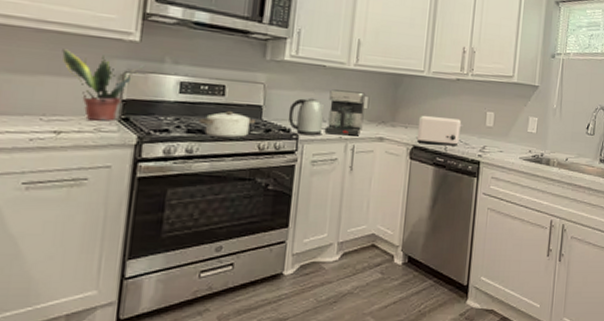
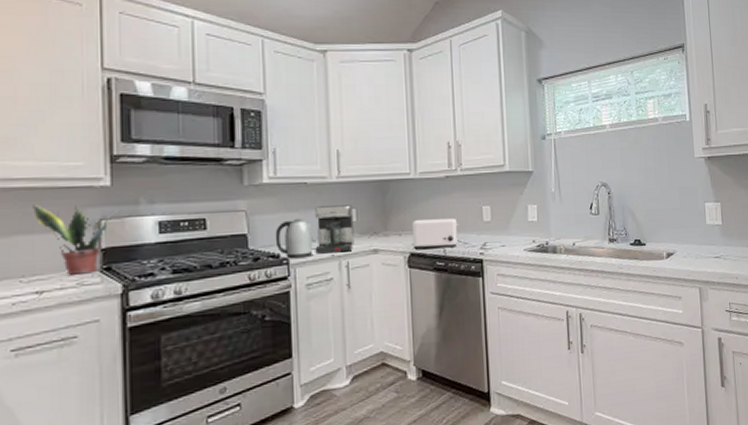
cooking pot: present [199,110,257,139] -> none [183,243,243,275]

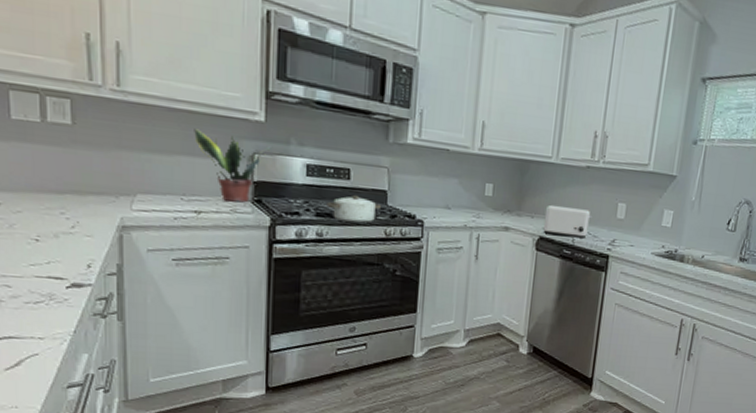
cooking pot: none [183,243,243,275] -> present [327,194,382,224]
kettle: present [275,218,313,259] -> none [412,183,450,223]
coffee maker: present [315,205,355,254] -> none [449,175,491,225]

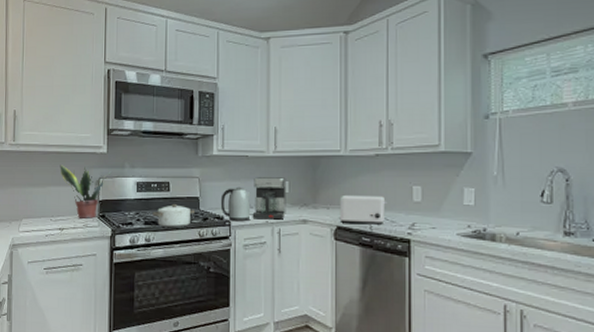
kettle: none [412,183,450,223] -> present [220,186,251,222]
coffee maker: none [449,175,491,225] -> present [252,177,286,220]

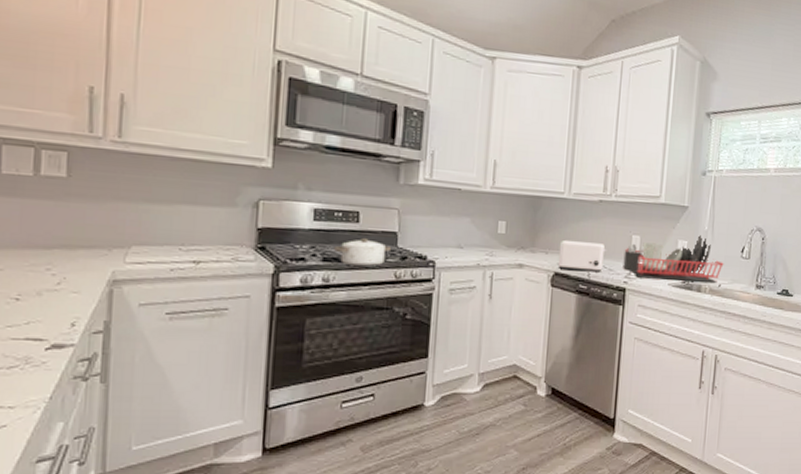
potted plant: present [60,165,112,219] -> none [197,177,278,251]
kettle: present [220,186,251,222] -> none [424,223,462,263]
coffee maker: present [252,177,286,220] -> none [461,214,504,263]
dish rack: none [405,181,521,232] -> present [623,235,724,284]

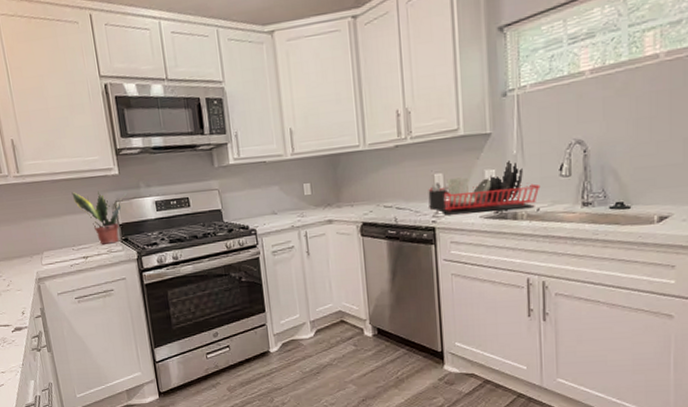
potted plant: none [197,177,278,251] -> present [71,191,127,245]
cooking pot: present [334,237,392,267] -> none [176,218,220,244]
toaster: present [558,239,607,273] -> none [362,187,411,220]

